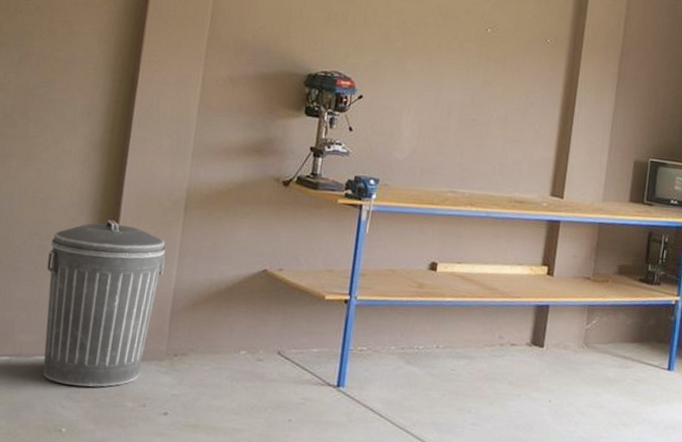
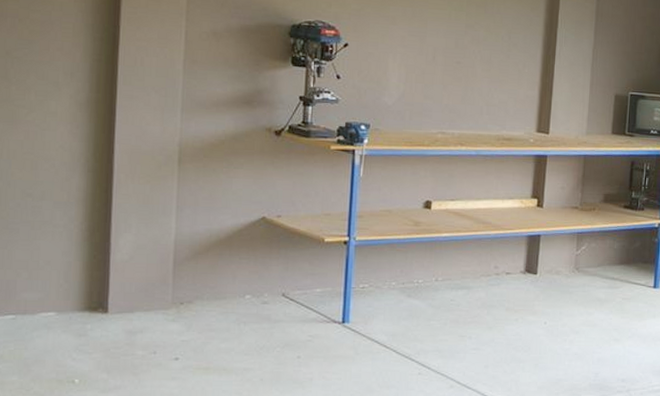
trash can: present [42,219,166,387] -> none [44,177,163,338]

